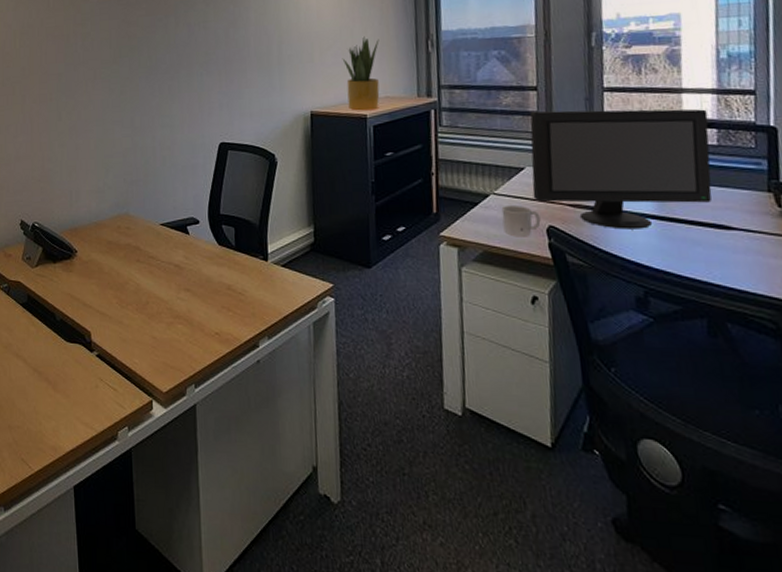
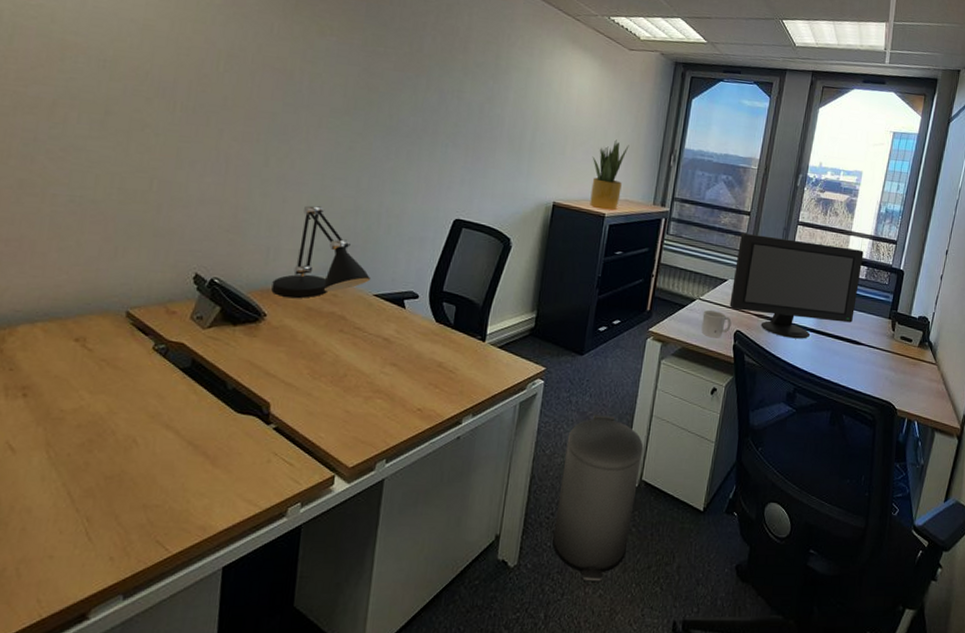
desk lamp: none [78,149,155,233] -> present [271,205,370,298]
pedal bin: none [370,333,464,529] -> present [552,415,644,583]

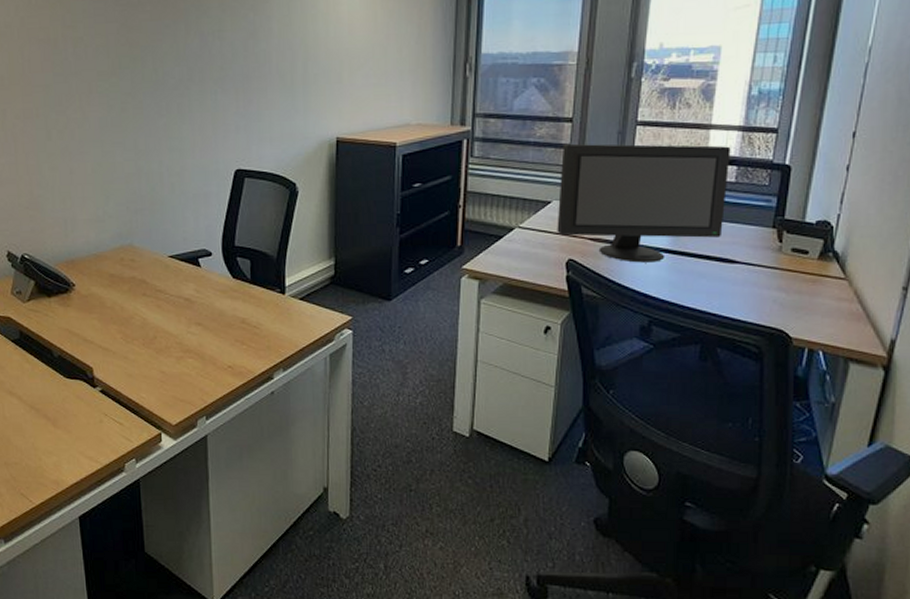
desk lamp: present [271,205,370,298] -> none [74,173,163,266]
pedal bin: present [552,415,644,583] -> none [383,363,471,535]
planter: present [590,139,629,211] -> none [373,56,415,139]
mug: present [701,309,732,339] -> none [525,238,561,272]

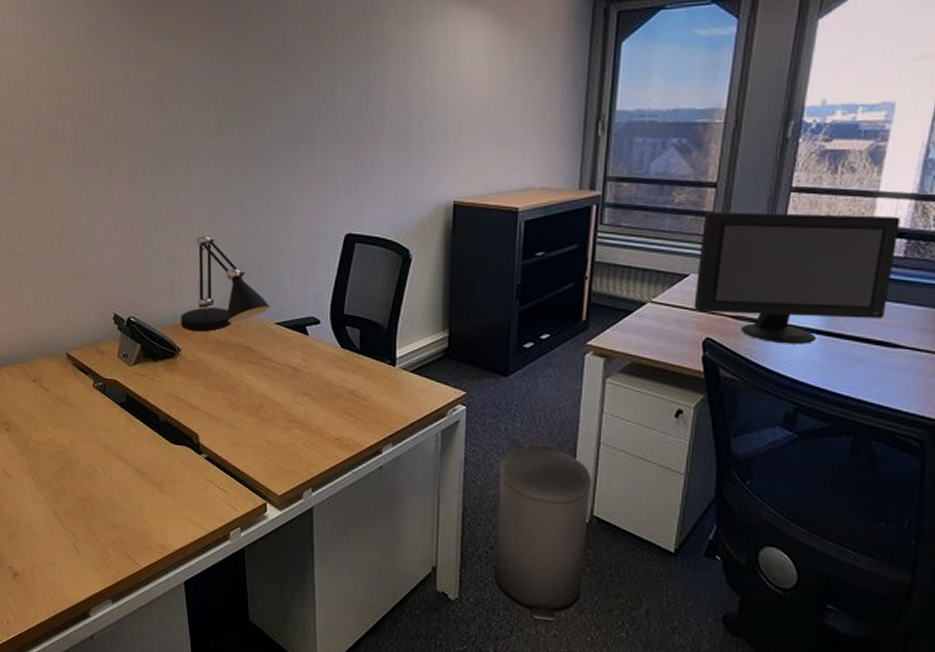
desk lamp: none [74,173,163,266] -> present [180,236,269,331]
pedal bin: none [383,363,471,535] -> present [495,443,592,623]

